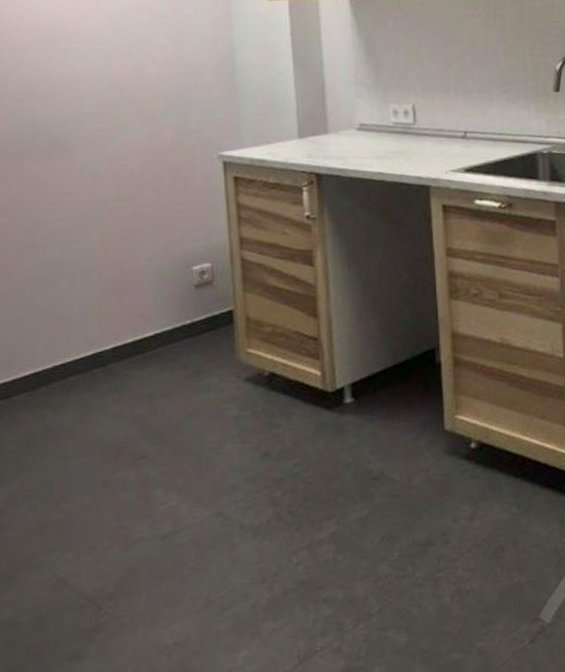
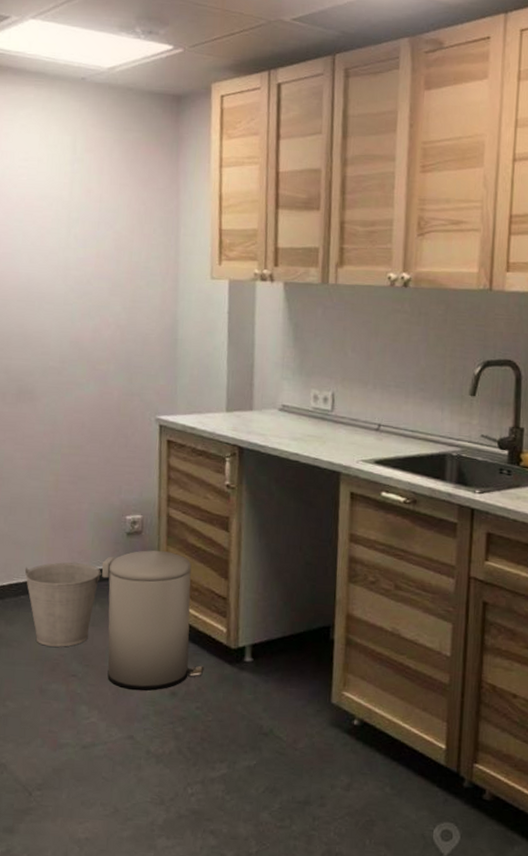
bucket: none [72,327,169,430] -> present [24,562,102,647]
pedal bin: none [168,298,299,461] -> present [101,550,204,691]

